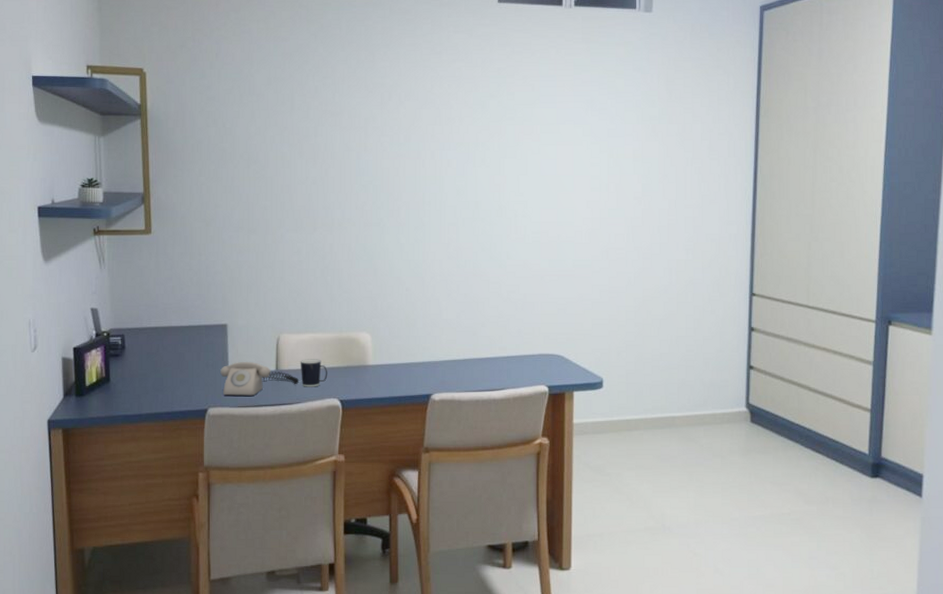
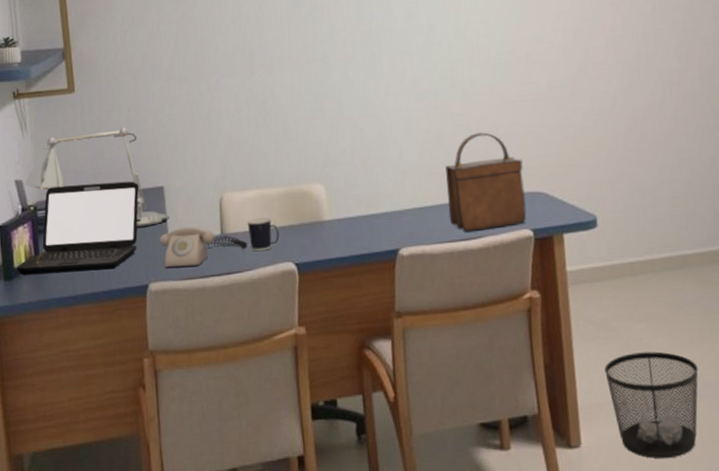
laptop: none [89,317,204,393] -> present [17,181,139,275]
desk lamp: none [99,269,231,359] -> present [23,127,170,228]
handbag: none [477,300,545,384] -> present [445,132,527,233]
waste bin: none [597,495,674,582] -> present [604,351,698,459]

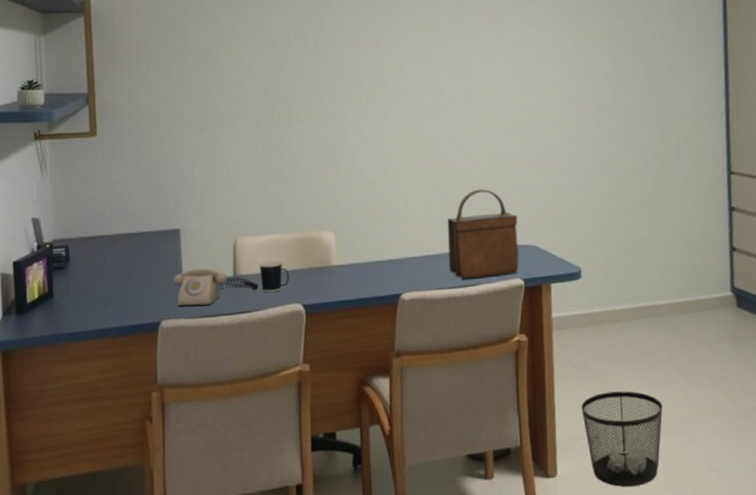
laptop: present [17,181,139,275] -> none [30,222,155,310]
desk lamp: present [23,127,170,228] -> none [41,171,185,268]

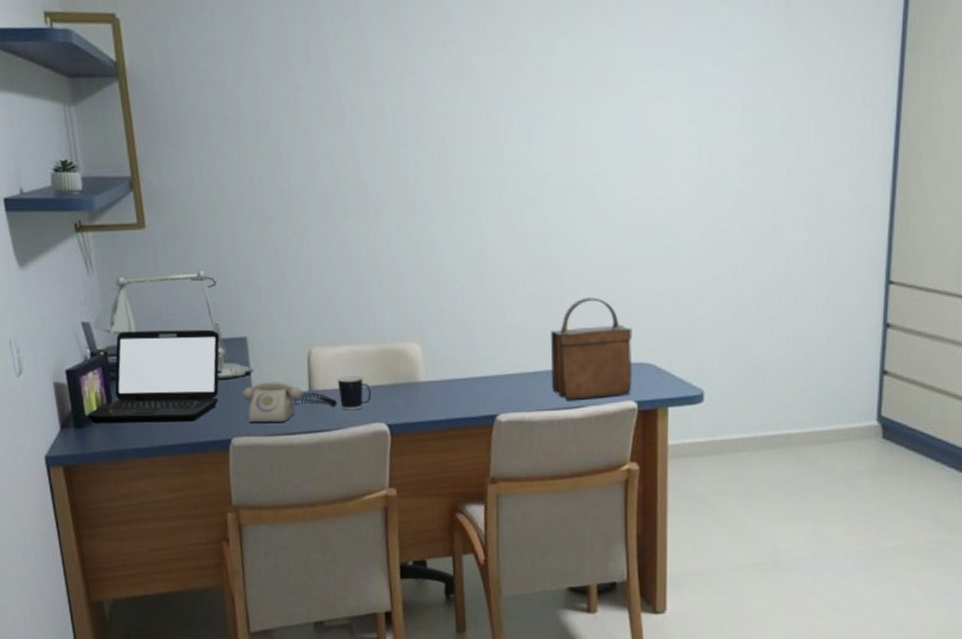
laptop: none [30,222,155,310] -> present [88,329,220,423]
desk lamp: none [41,171,185,268] -> present [91,270,254,380]
waste bin: present [581,391,663,487] -> none [696,526,788,625]

